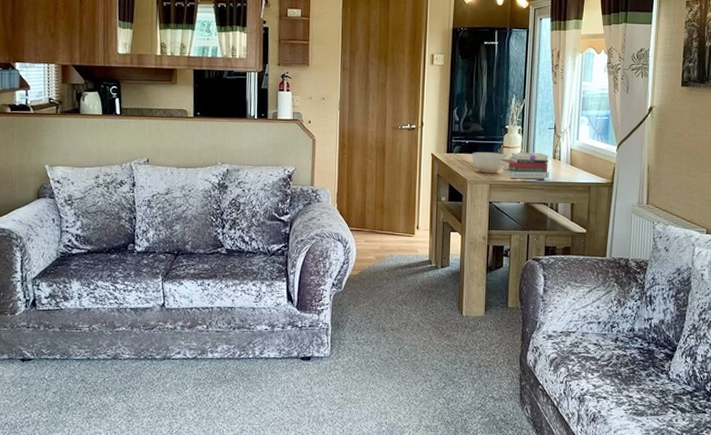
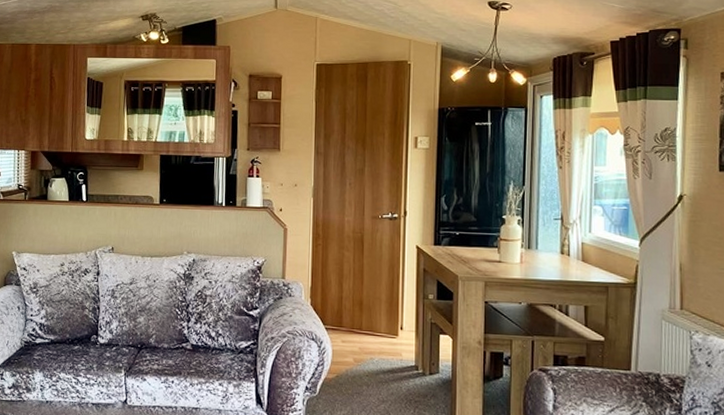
bowl: present [472,152,508,174] -> none [464,245,506,270]
books: present [500,152,549,181] -> none [496,245,557,279]

